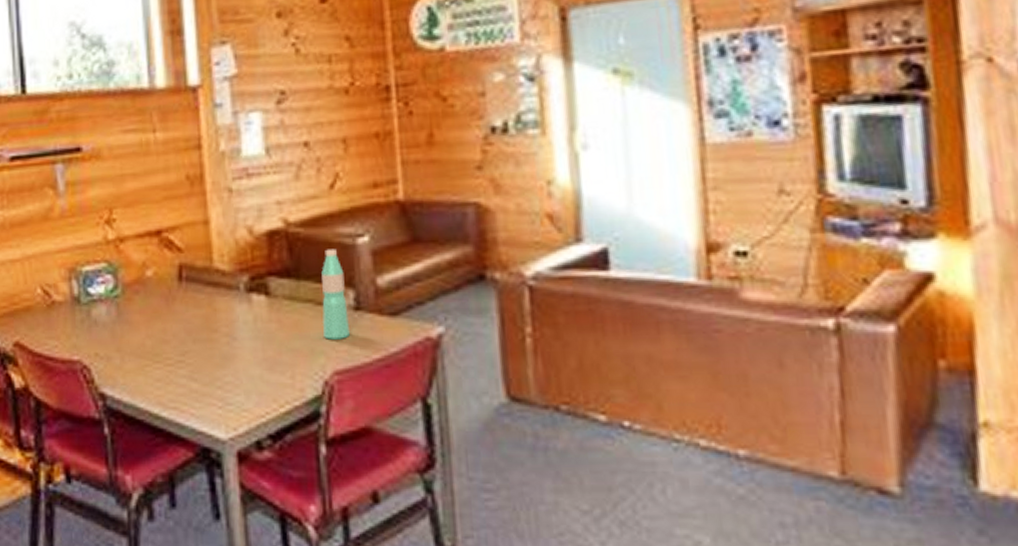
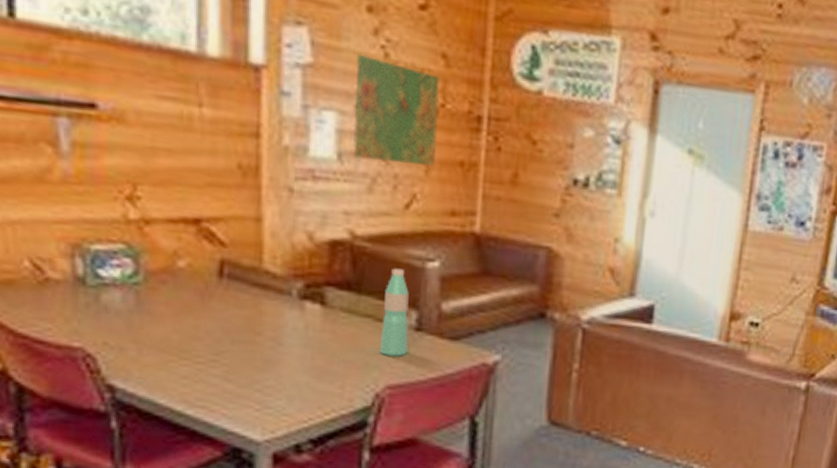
map: none [272,55,352,150] -> present [353,53,440,166]

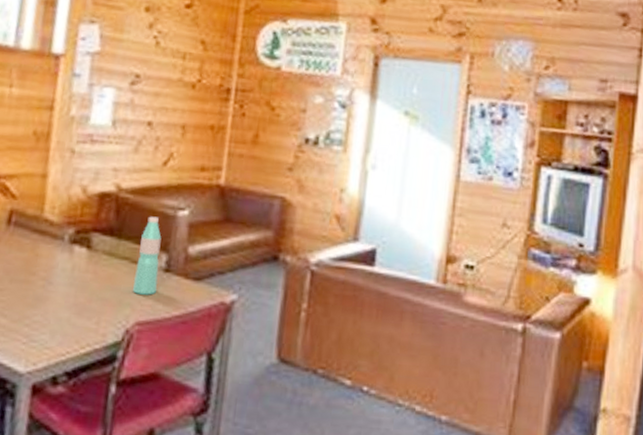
map: present [353,53,440,166] -> none [125,43,199,130]

